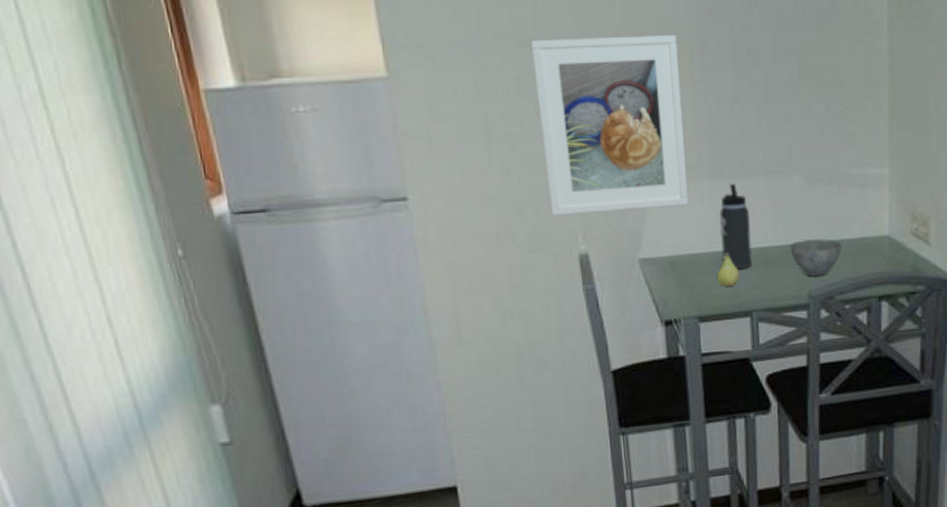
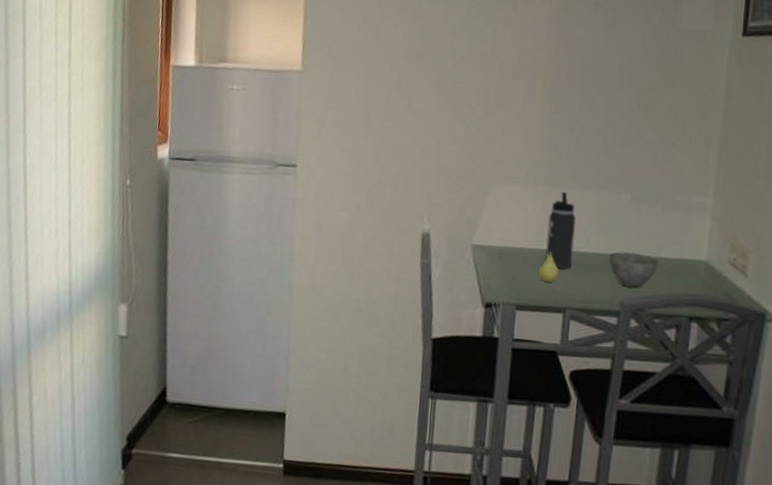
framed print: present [531,34,689,215] -> none [406,54,534,205]

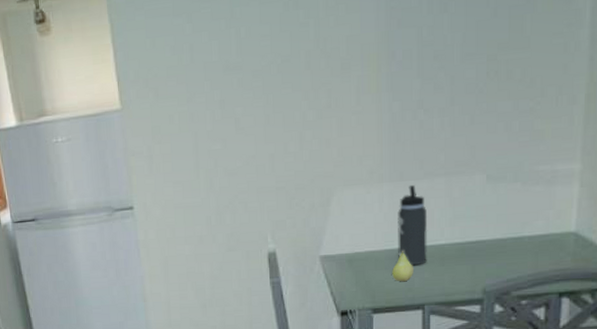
bowl: present [609,251,659,288] -> none [467,236,523,273]

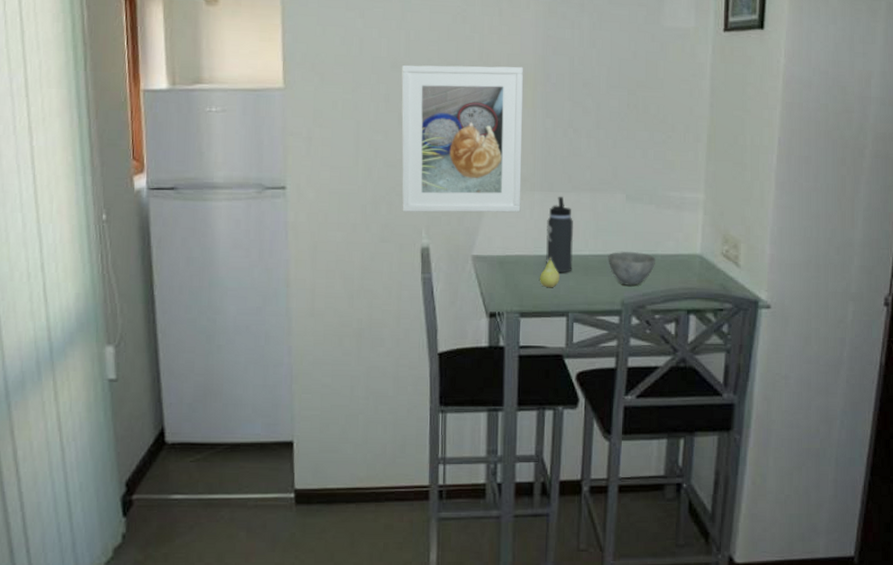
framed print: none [235,47,369,219] -> present [401,64,523,213]
bowl: none [467,236,523,273] -> present [608,251,656,286]

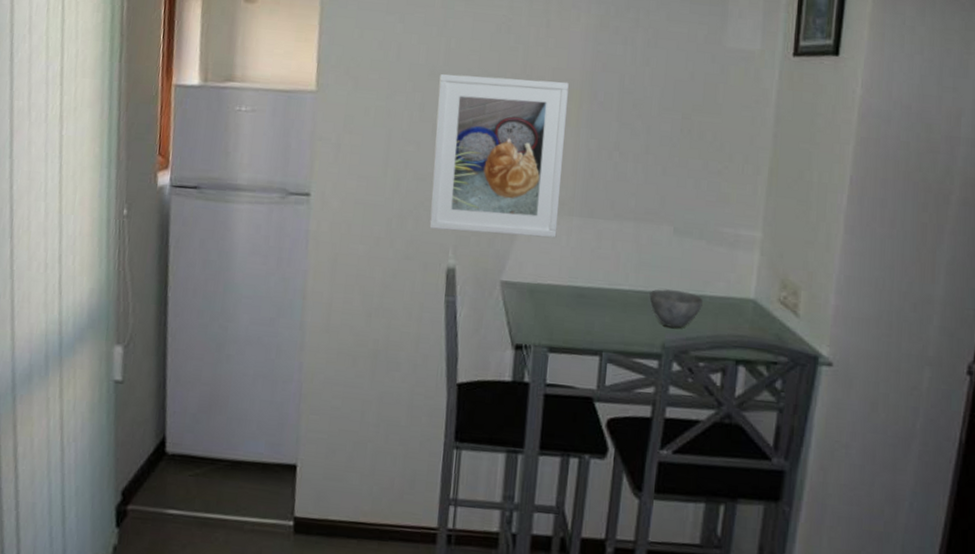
fruit: present [540,257,560,288] -> none [573,289,595,323]
thermos bottle: present [546,196,573,273] -> none [581,223,613,308]

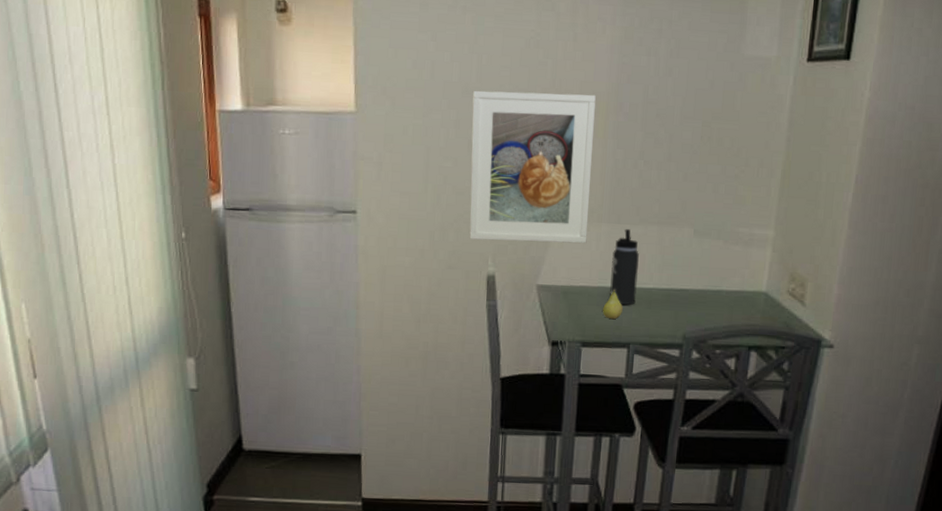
fruit: none [573,289,595,323] -> present [603,289,623,320]
thermos bottle: none [581,223,613,308] -> present [610,228,639,306]
bowl: present [649,288,704,328] -> none [672,285,721,320]

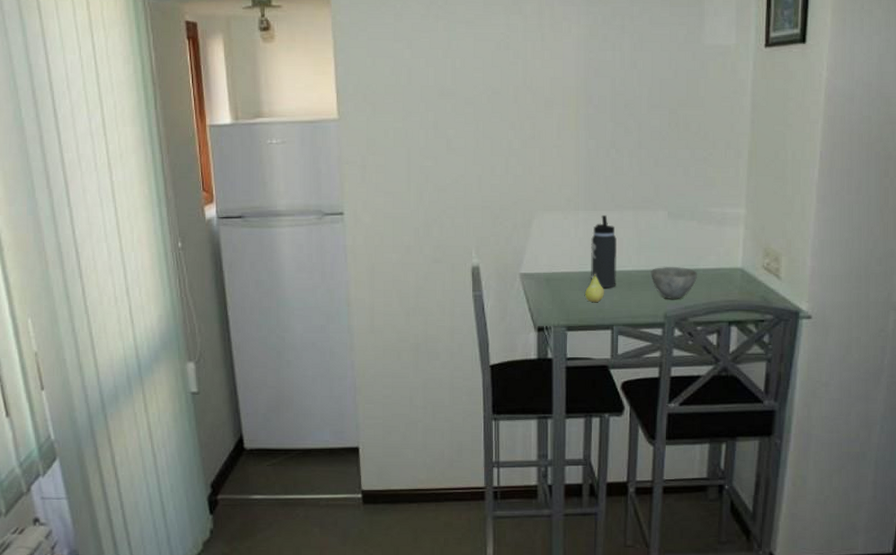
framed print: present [469,90,596,244] -> none [449,90,567,233]
bowl: none [672,285,721,320] -> present [651,266,698,299]

